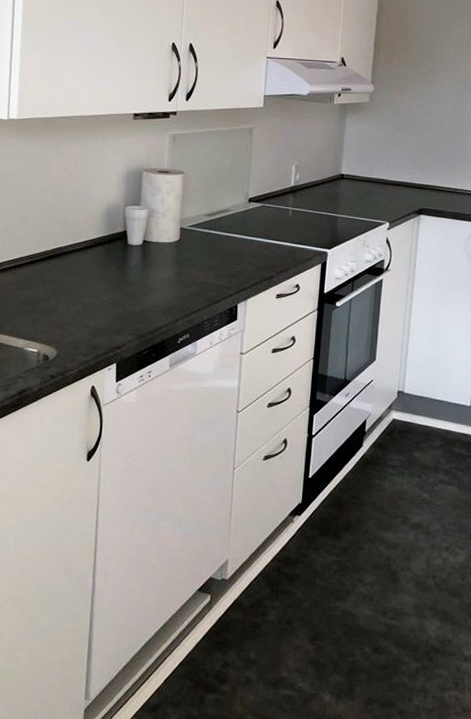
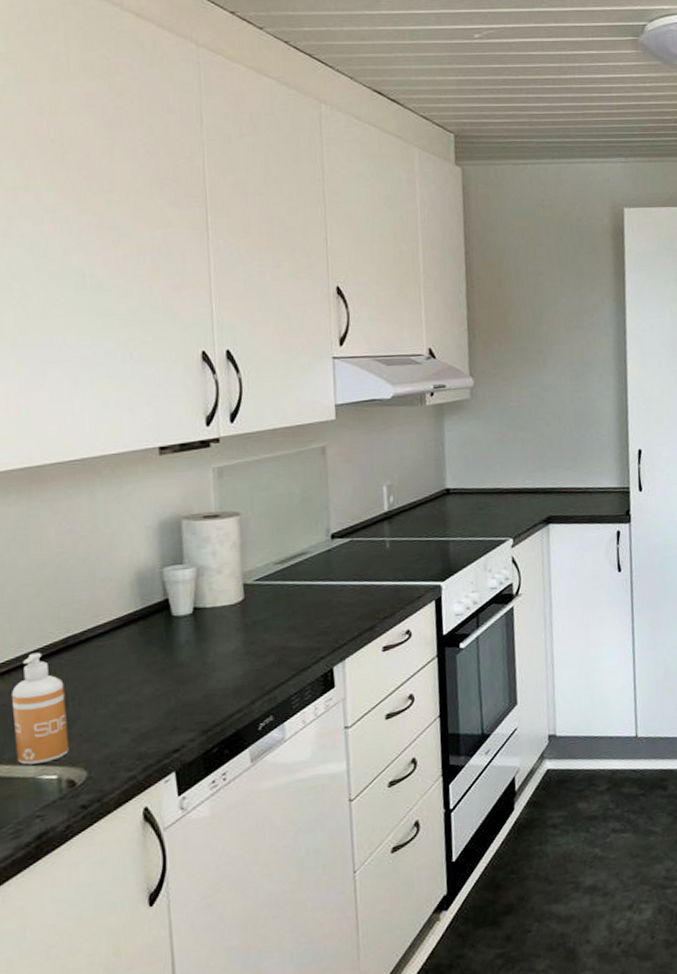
soap dispenser: none [13,256,50,339] -> present [11,652,69,765]

